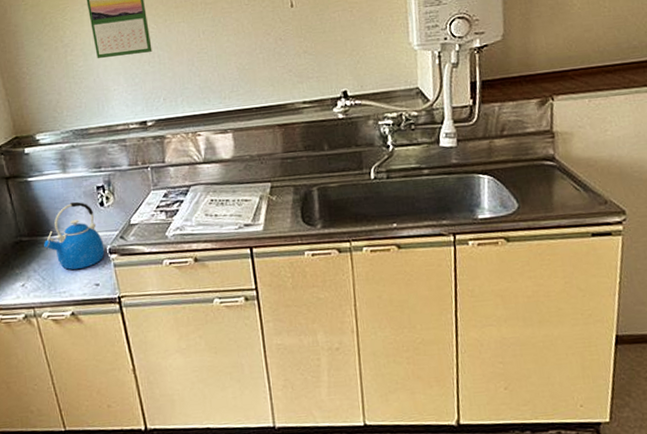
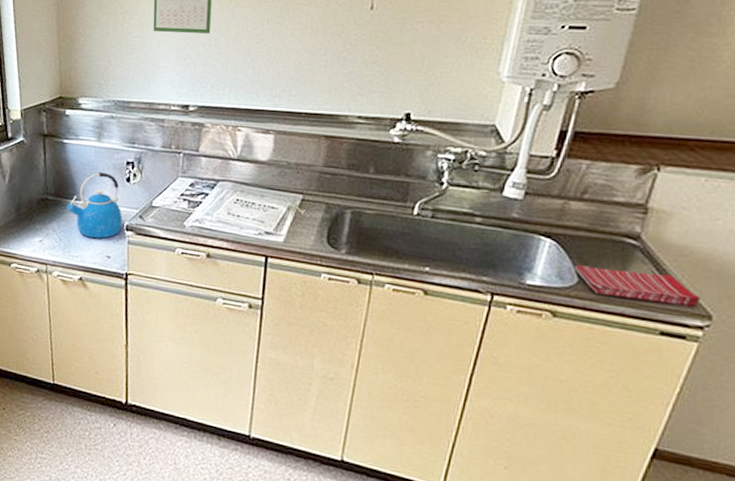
dish towel: none [512,183,613,214] -> present [574,265,701,307]

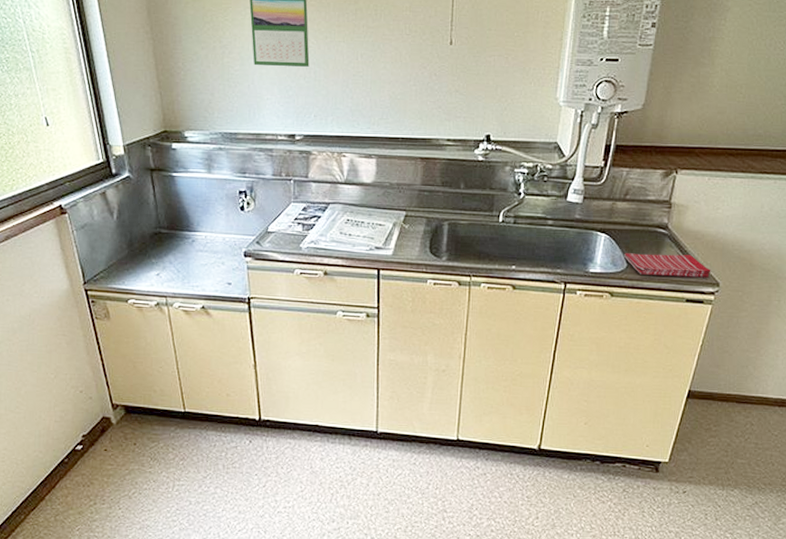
kettle: present [66,171,123,239] -> none [182,202,240,266]

